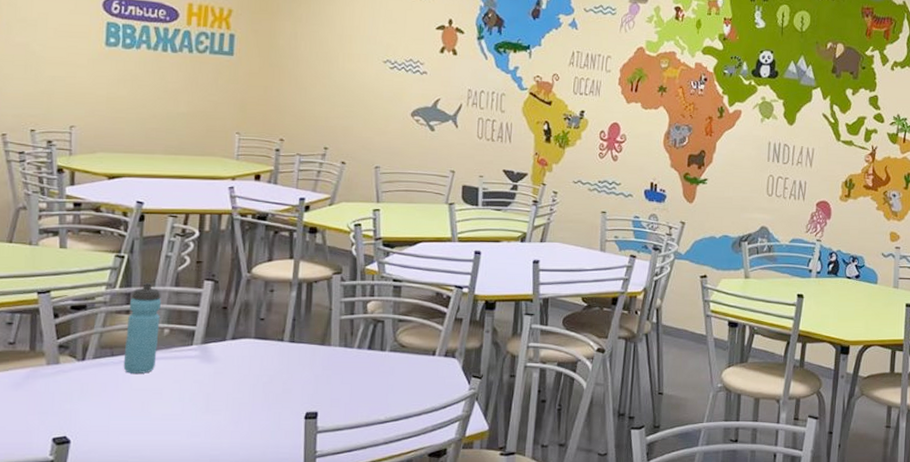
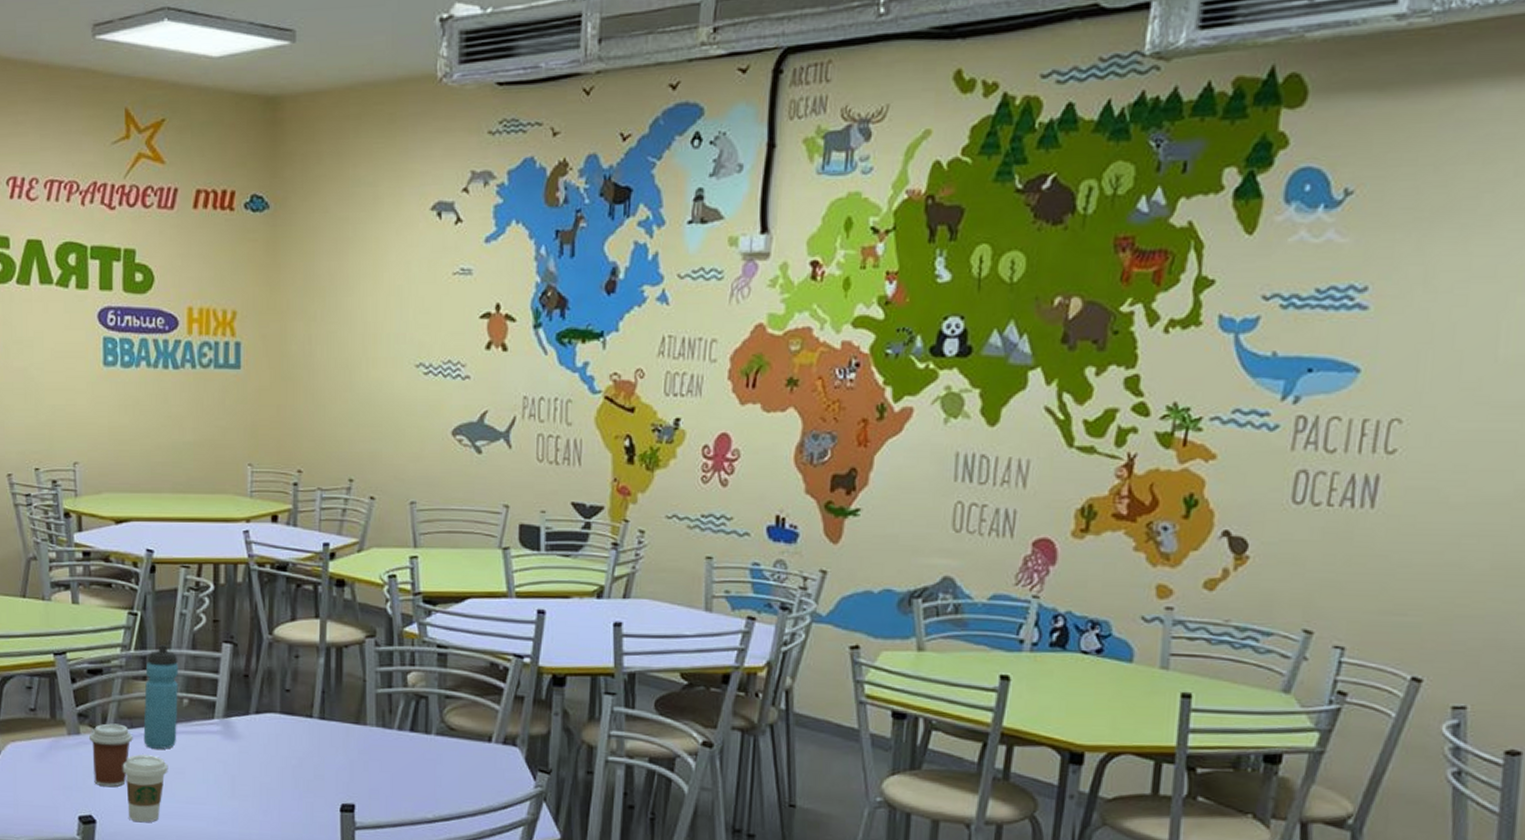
coffee cup: none [69,353,113,410] -> present [89,723,133,787]
coffee cup: none [100,379,146,440] -> present [122,754,168,823]

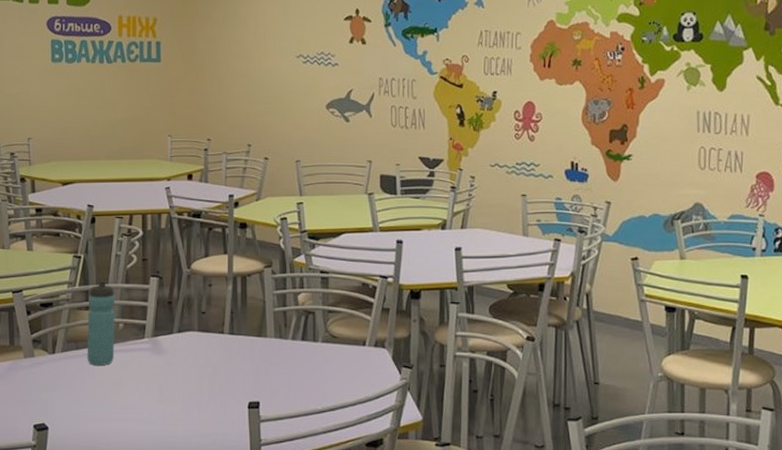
coffee cup: present [89,723,133,787] -> none [42,346,78,399]
coffee cup: present [122,754,168,823] -> none [69,371,108,427]

